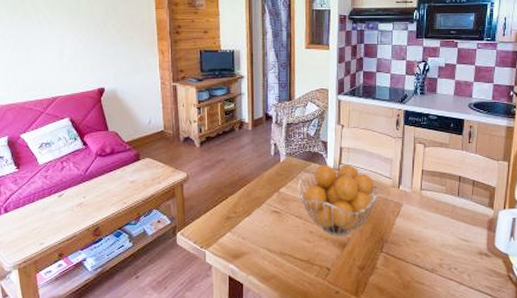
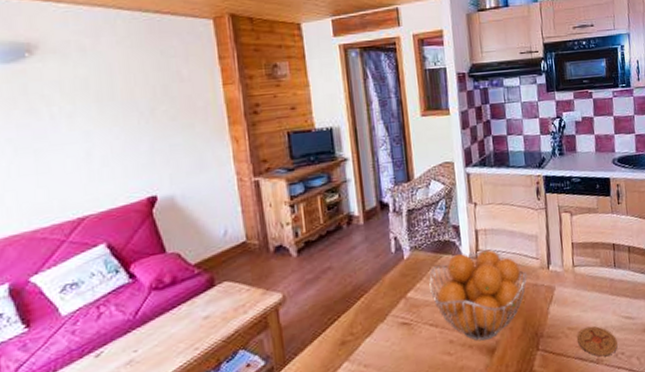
coaster: none [417,241,452,267] -> present [577,326,618,357]

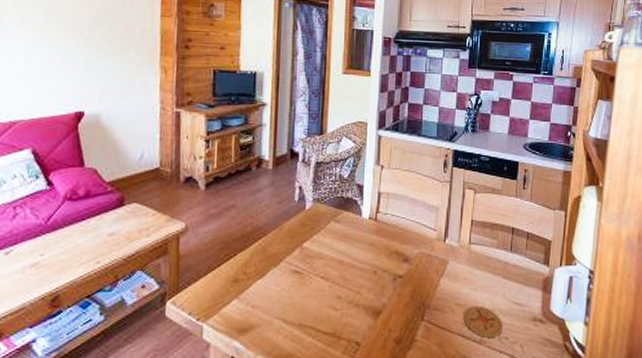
fruit basket: present [429,249,527,341] -> none [326,212,423,301]

